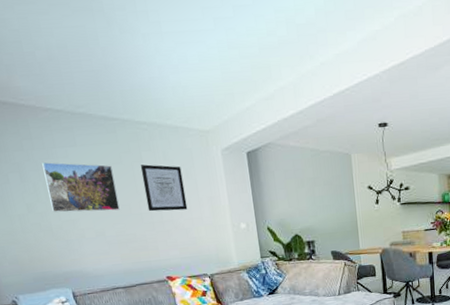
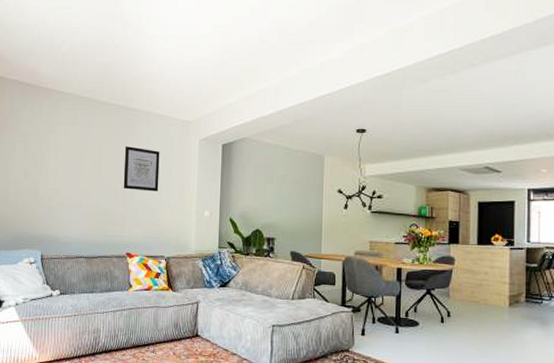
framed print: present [42,162,120,213] -> none [43,136,101,184]

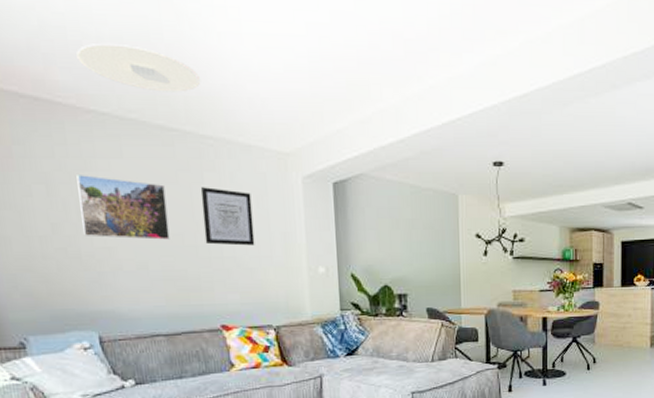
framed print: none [43,136,101,184] -> present [76,175,170,240]
ceiling light: none [58,46,135,78] -> present [76,42,201,92]

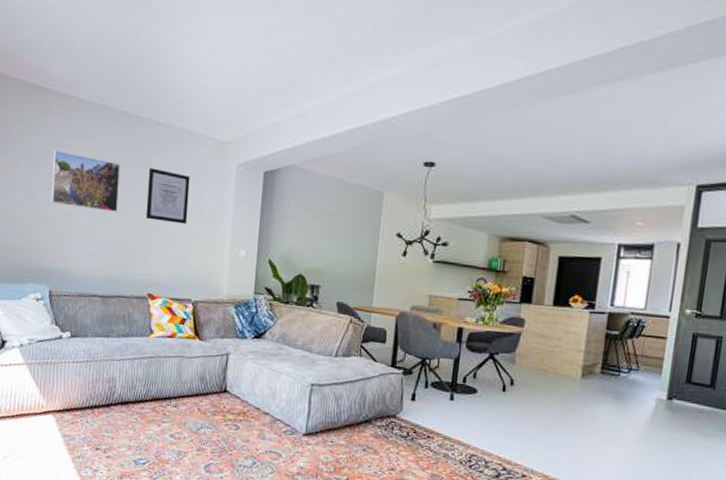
ceiling light: present [76,42,201,92] -> none [70,40,163,84]

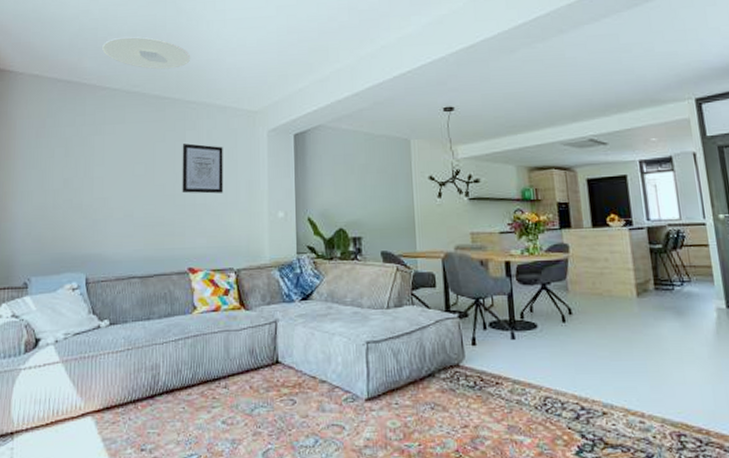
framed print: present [52,151,120,212] -> none [87,138,154,191]
ceiling light: none [70,40,163,84] -> present [102,36,191,70]

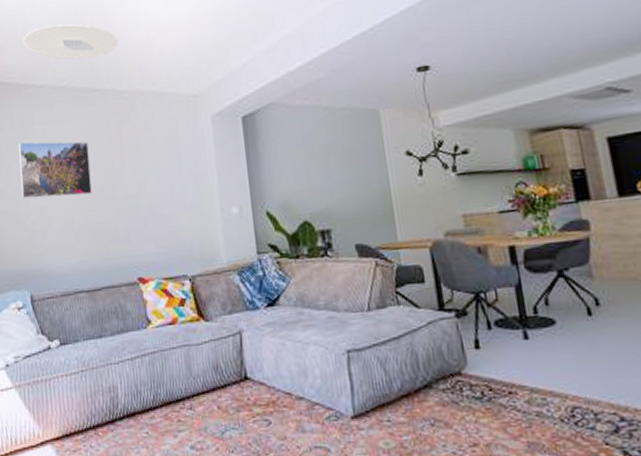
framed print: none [87,138,154,191] -> present [19,141,92,199]
wall art: present [182,143,223,194] -> none [118,138,169,195]

